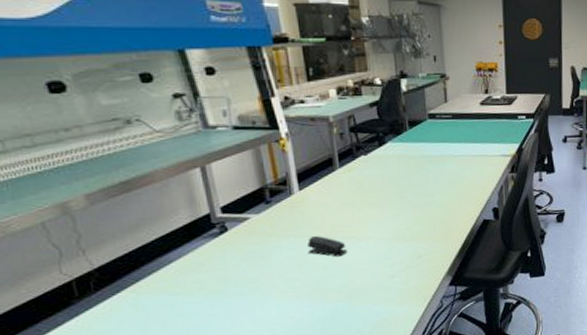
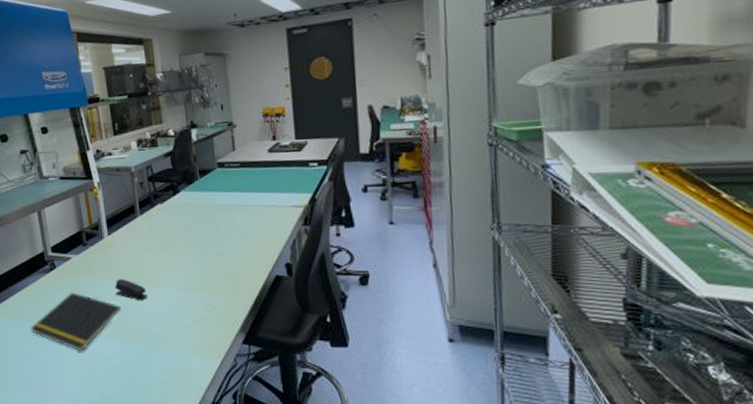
notepad: none [191,255,315,319] -> present [30,292,121,351]

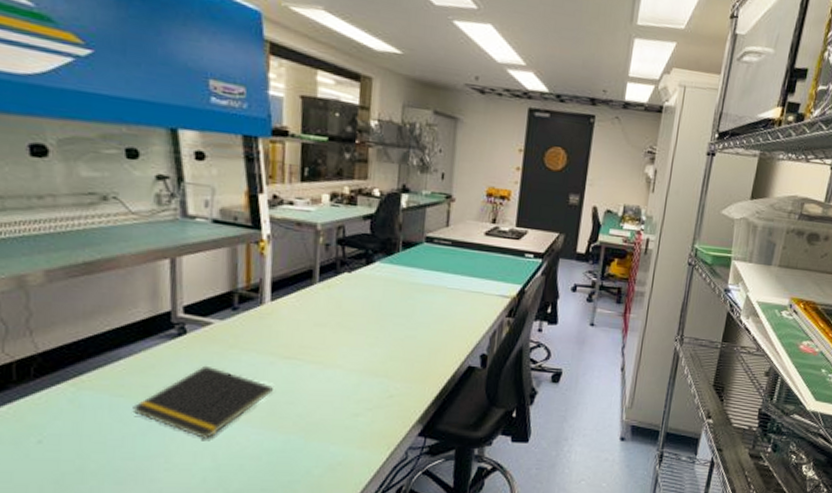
stapler: present [115,279,147,301] -> none [269,355,312,383]

